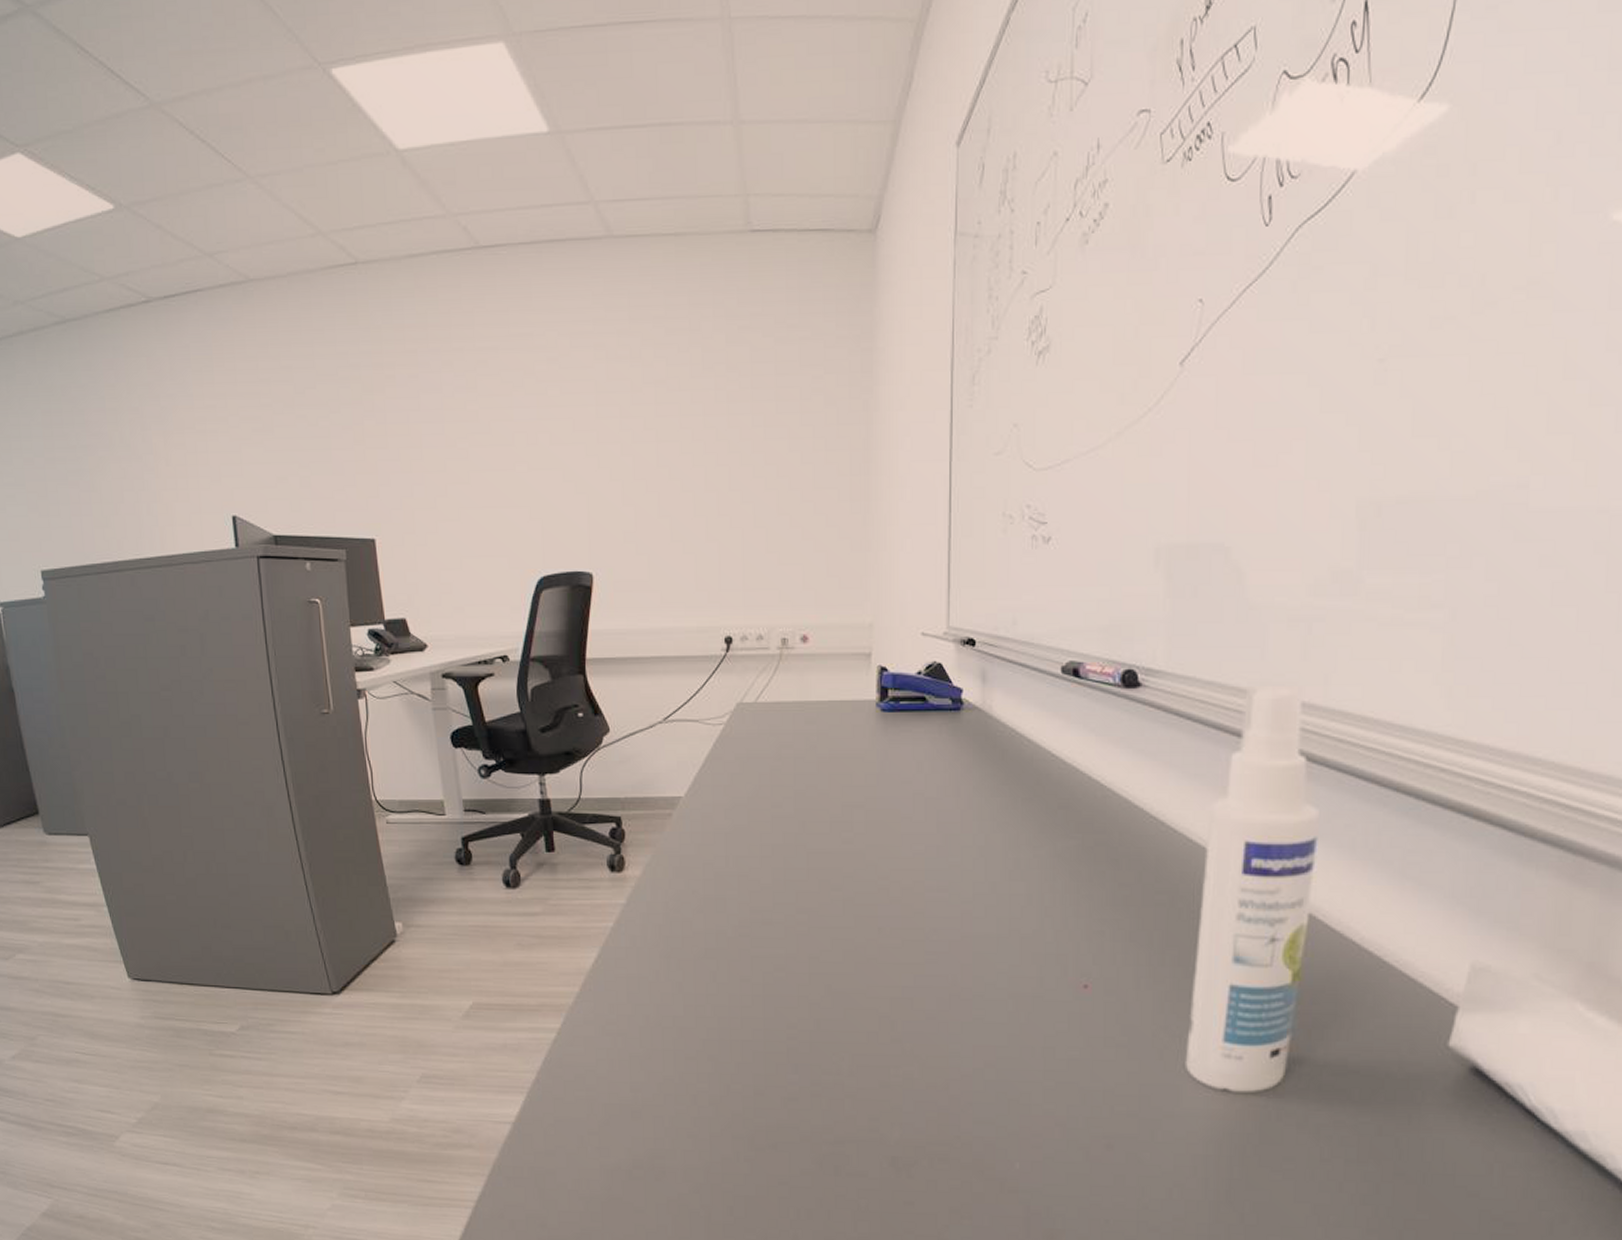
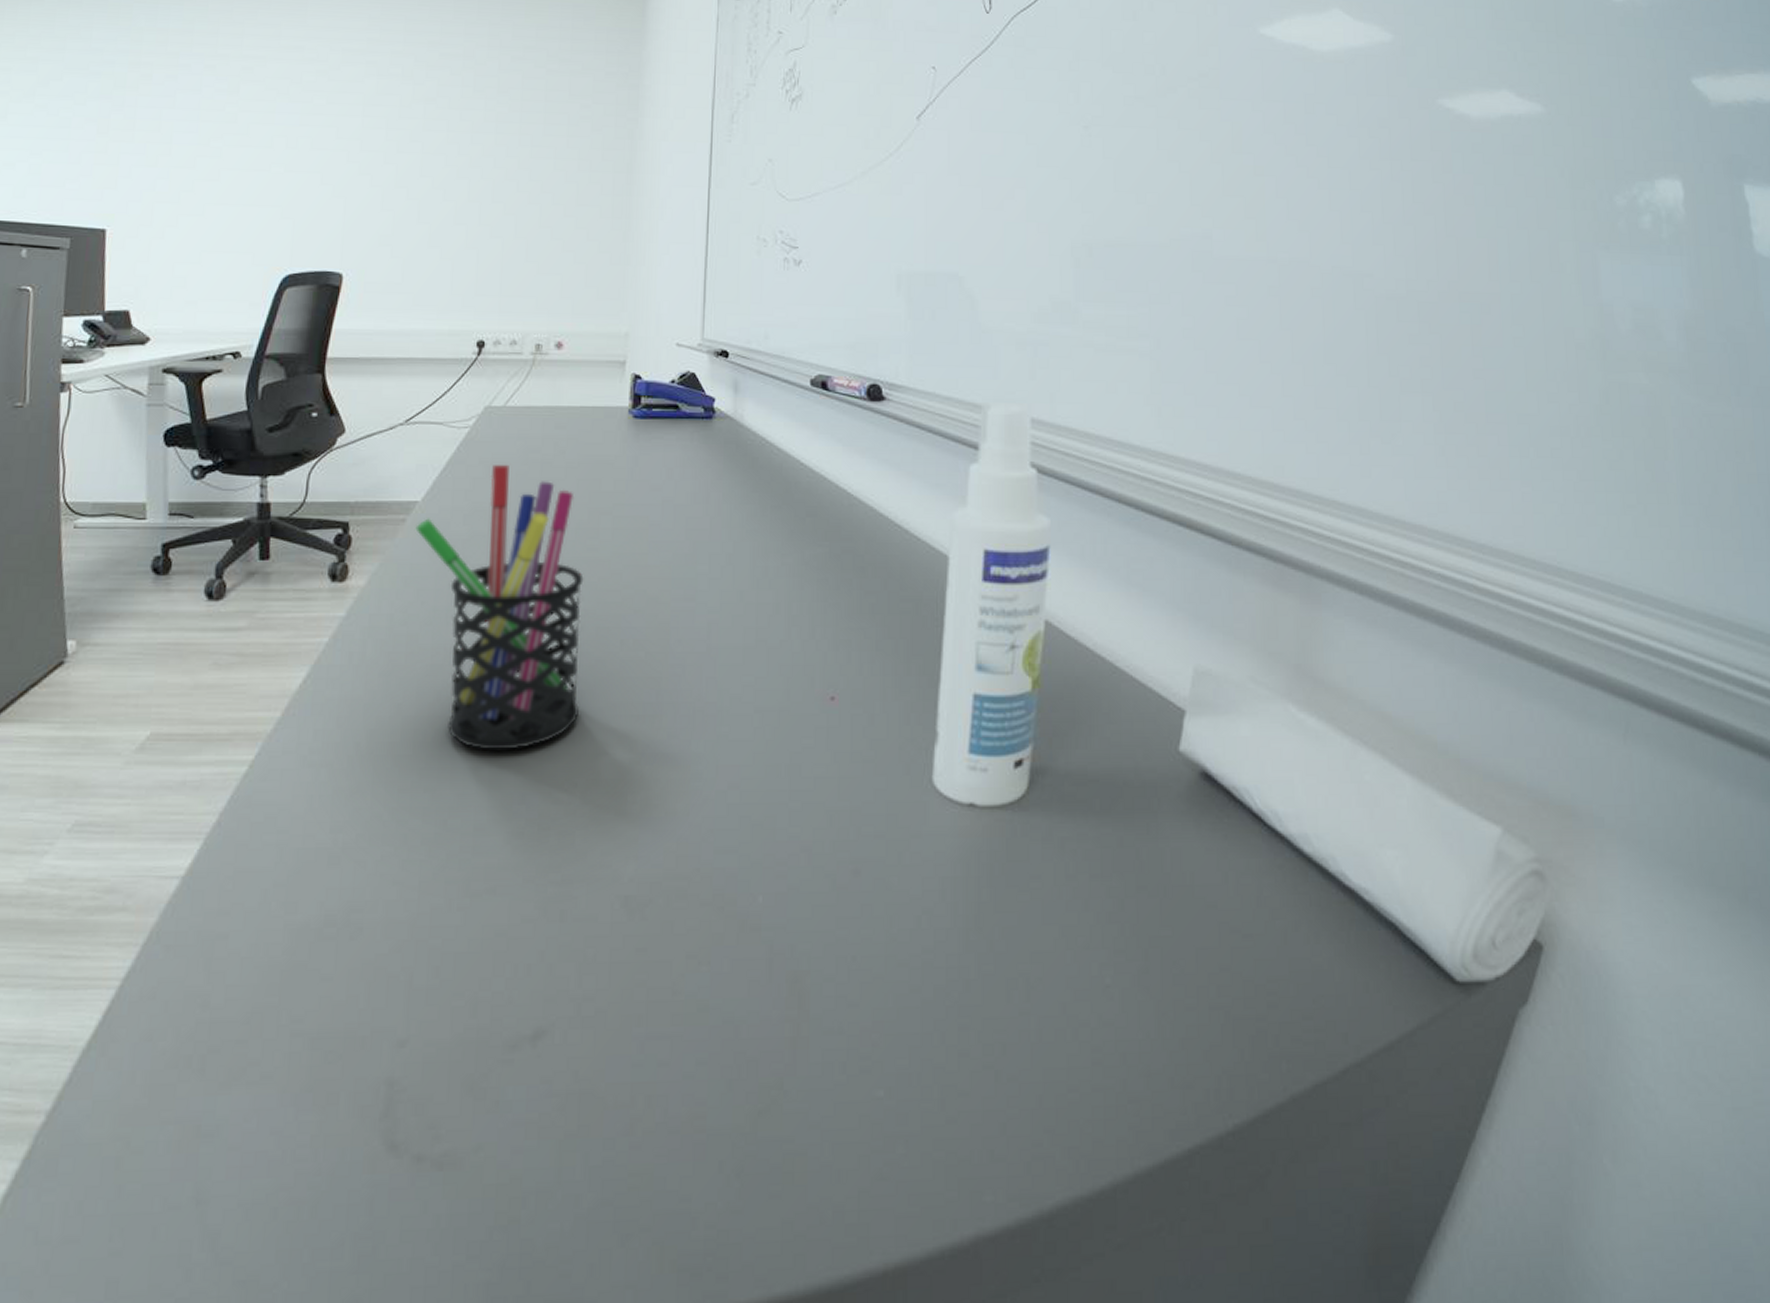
pen holder: none [681,759,842,1026] -> present [415,464,584,751]

